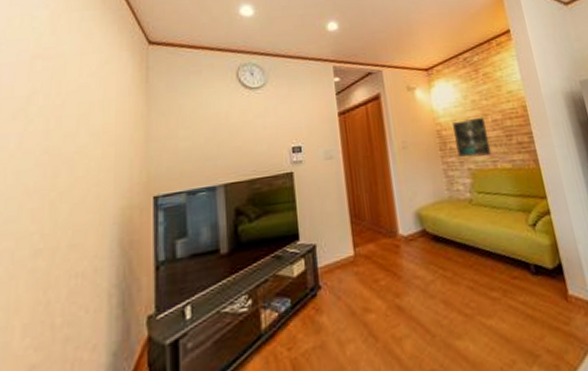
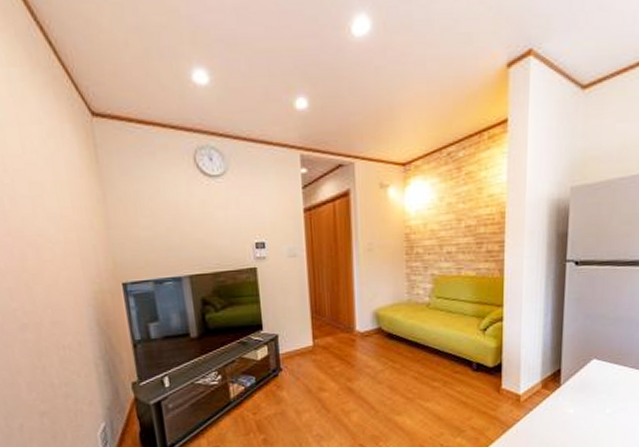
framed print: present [453,117,492,157] -> none [423,221,458,263]

